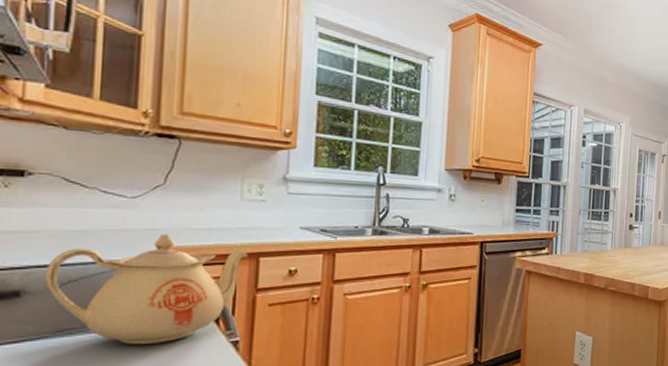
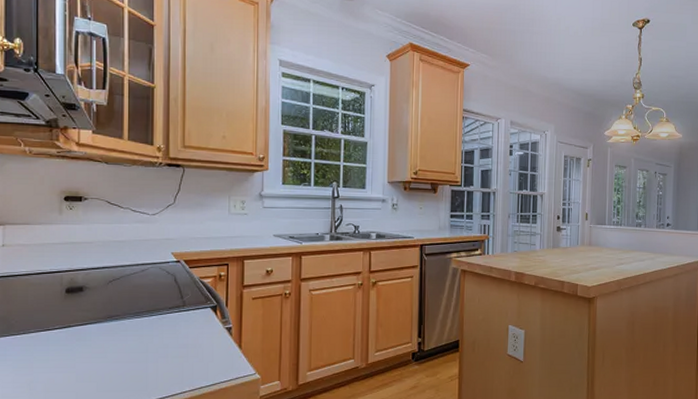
teapot: present [45,234,249,344] -> none [98,242,236,328]

